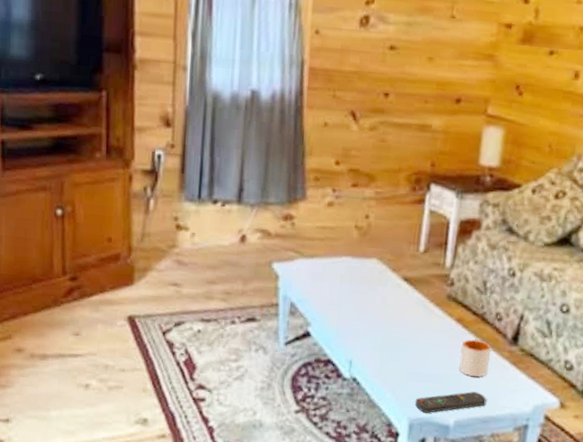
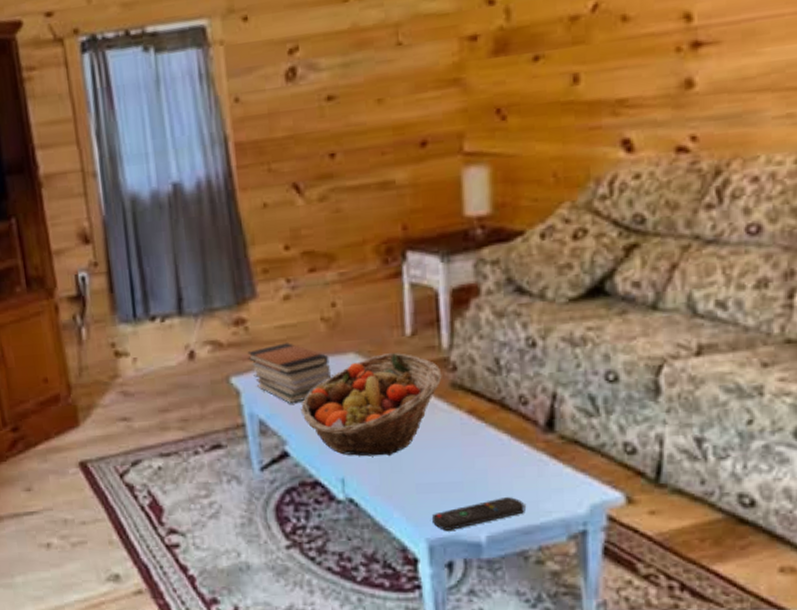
book stack: none [290,241,357,292] -> present [247,343,332,403]
fruit basket: none [326,263,442,347] -> present [301,353,442,457]
mug: present [459,339,491,377] -> none [480,432,520,479]

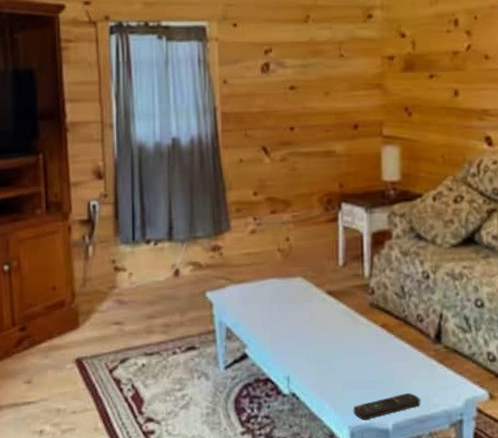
book stack: present [247,343,332,403] -> none [220,267,284,314]
fruit basket: present [301,353,442,457] -> none [259,279,364,359]

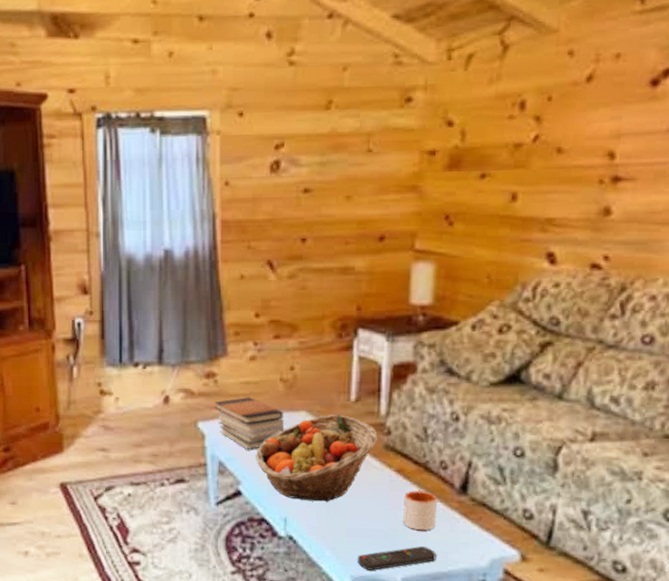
book stack: none [220,267,284,314] -> present [214,397,285,449]
fruit basket: none [259,279,364,359] -> present [256,415,378,502]
mug: none [389,342,417,379] -> present [403,490,437,531]

